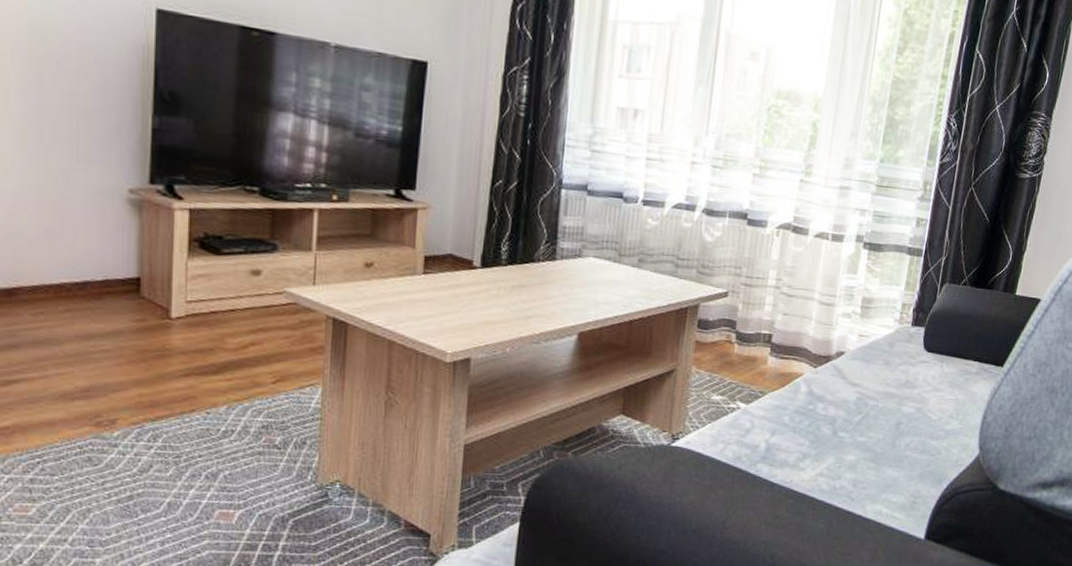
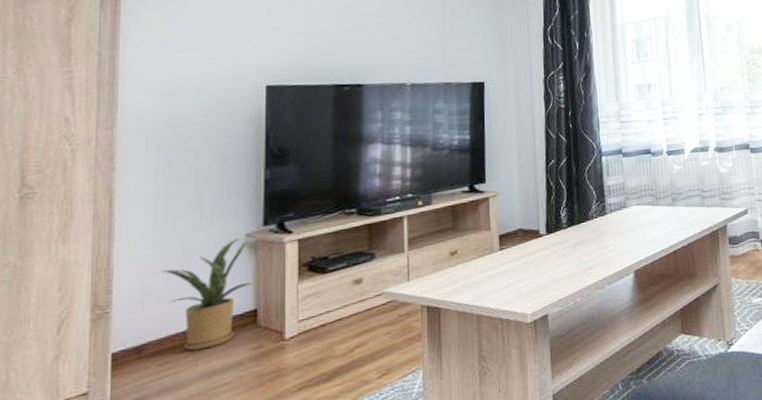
house plant: none [32,191,139,309] -> present [161,238,256,351]

